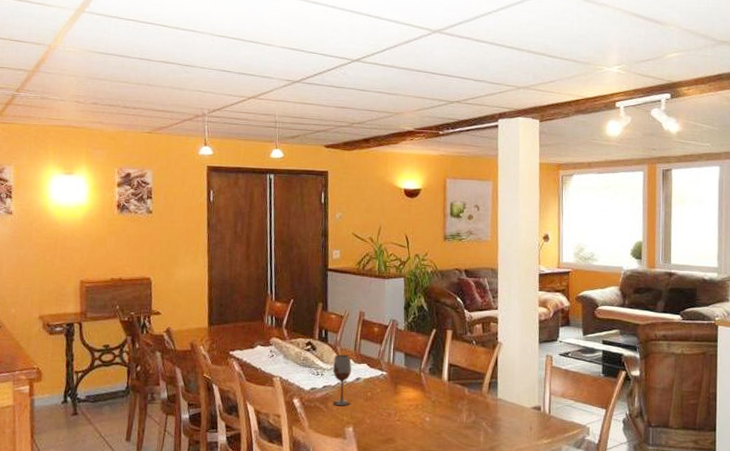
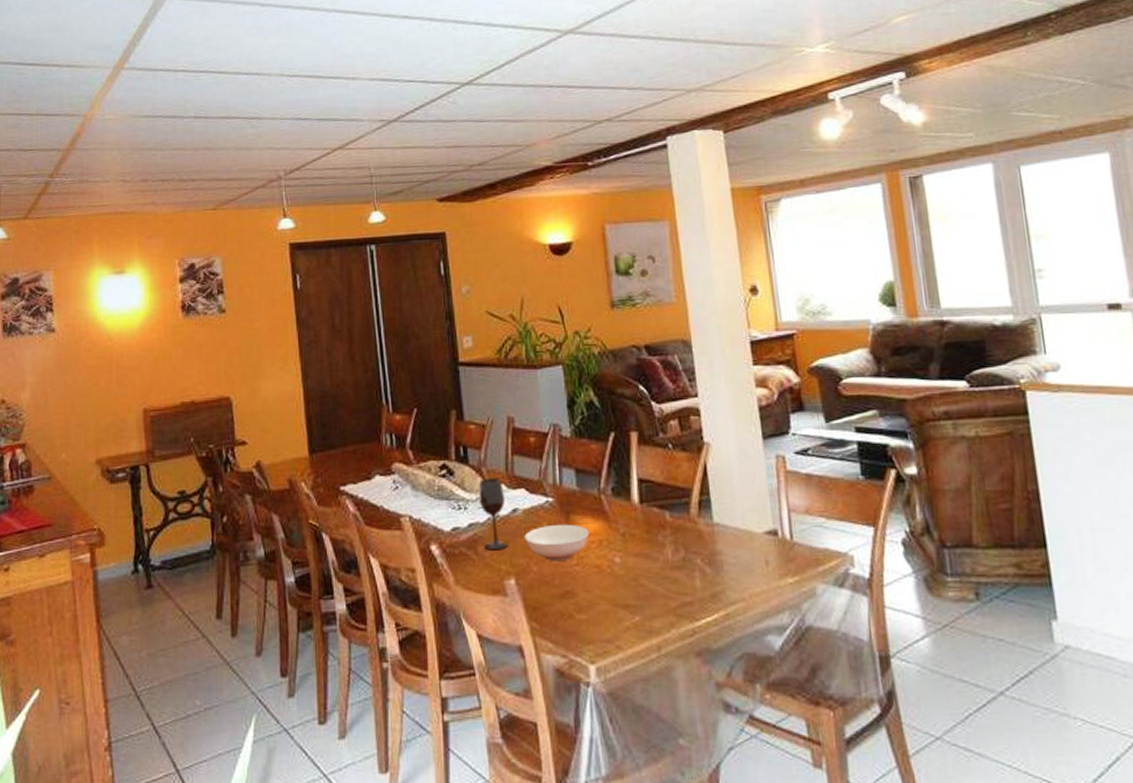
bowl: none [363,391,410,418] -> present [524,524,590,562]

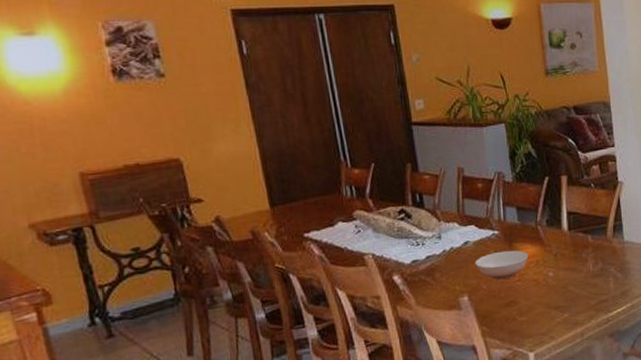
wine glass: present [478,477,508,551] -> none [434,217,461,276]

